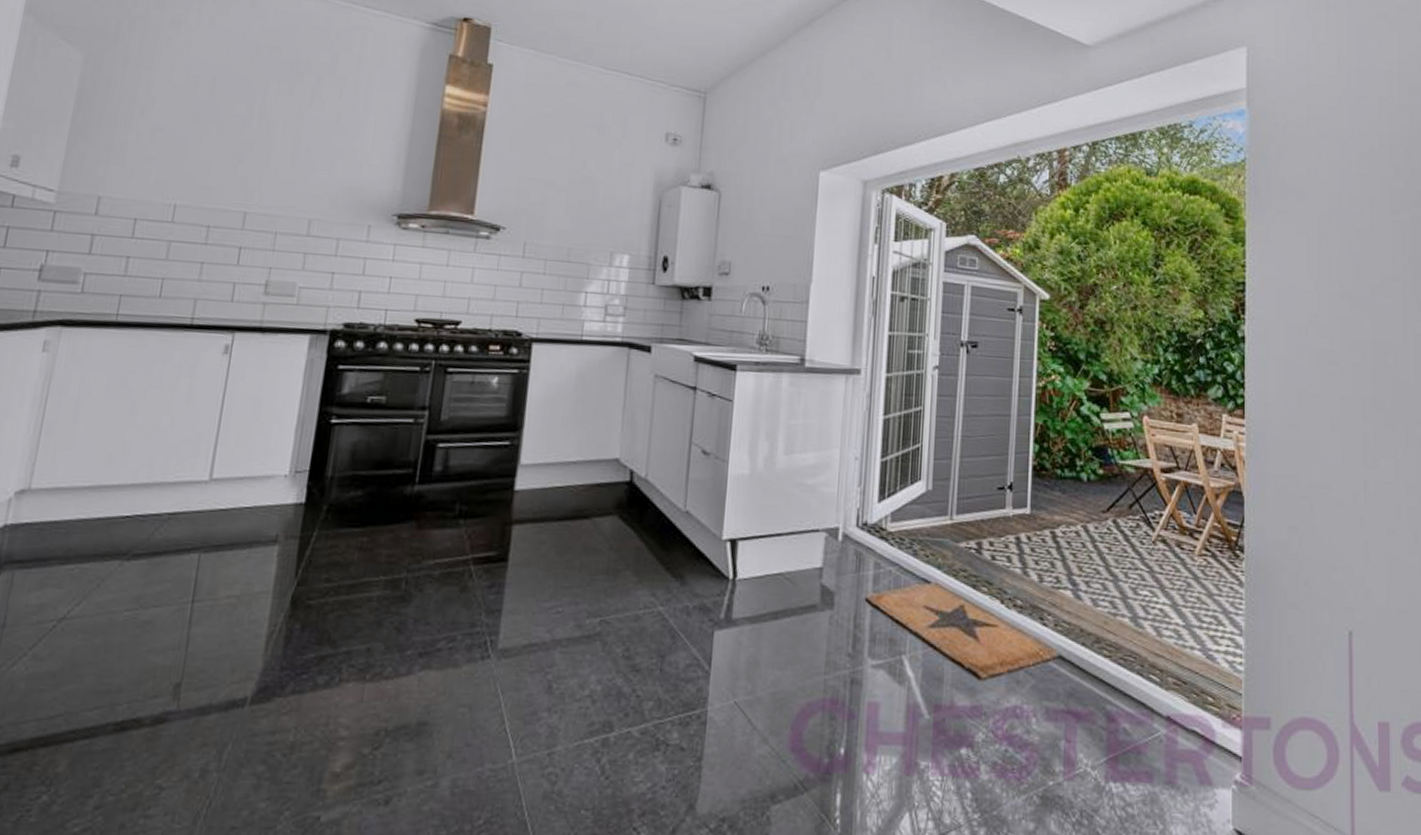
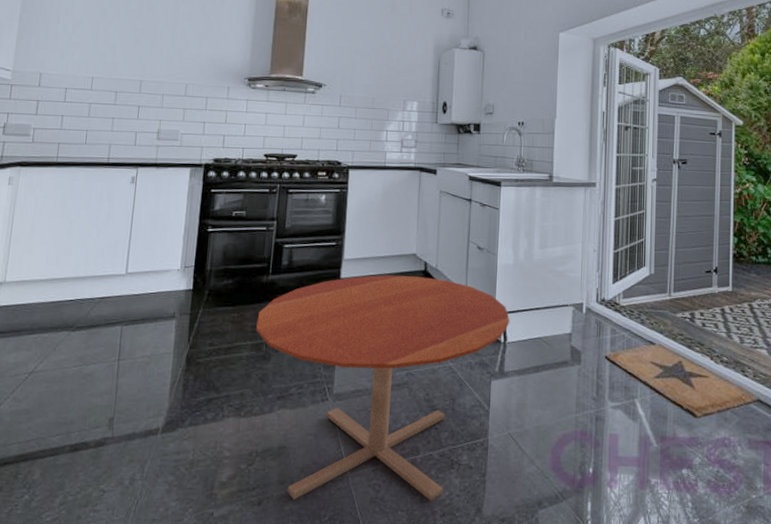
round table: none [393,487,742,797] -> present [256,275,510,501]

